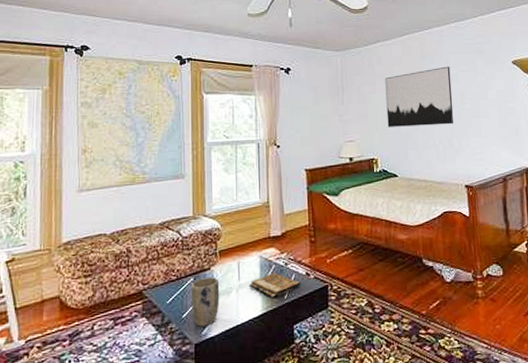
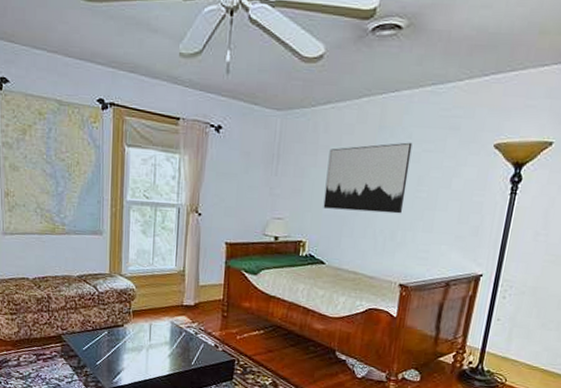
plant pot: present [190,277,220,327] -> none [104,333,132,376]
book: present [249,273,301,297] -> none [159,339,209,362]

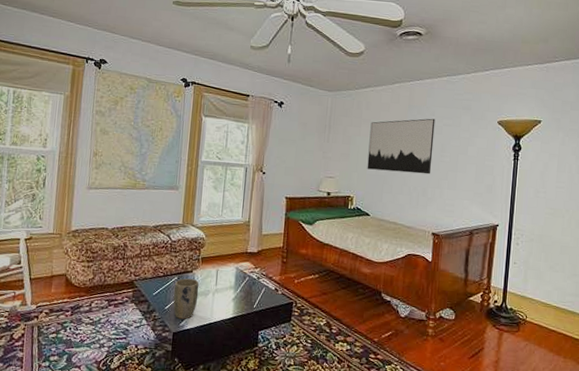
plant pot: none [104,333,132,376] -> present [173,278,200,319]

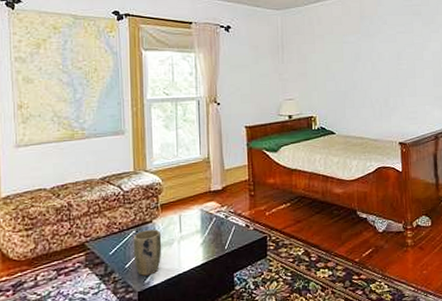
wall art: present [367,118,436,175] -> none [324,27,391,86]

